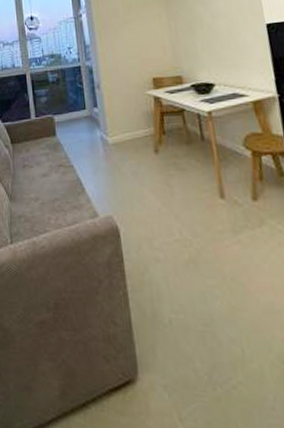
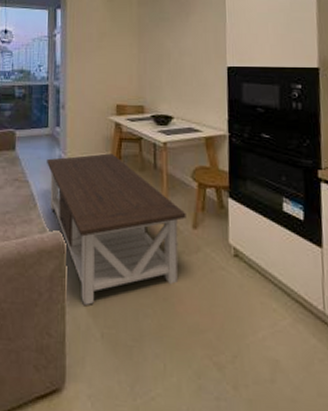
coffee table: none [89,129,244,290] -> present [47,153,186,305]

